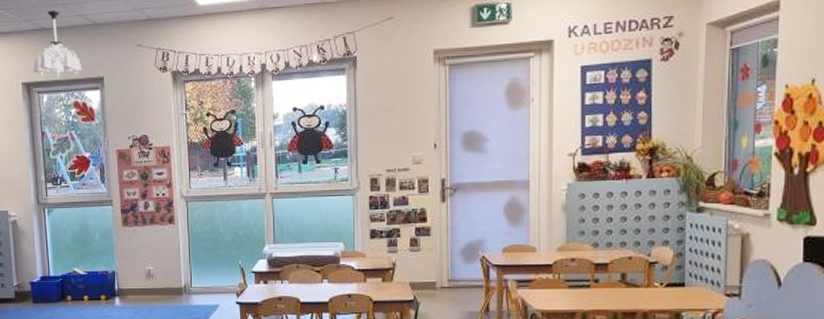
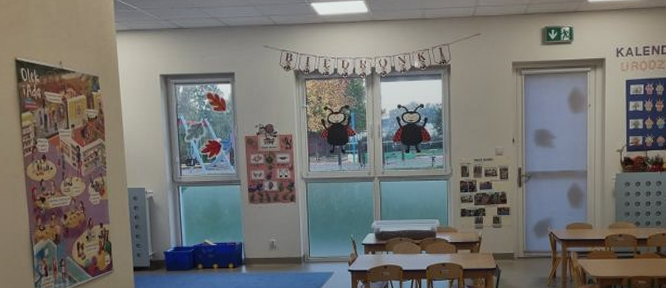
chandelier: present [33,10,82,78] -> none [171,13,215,72]

